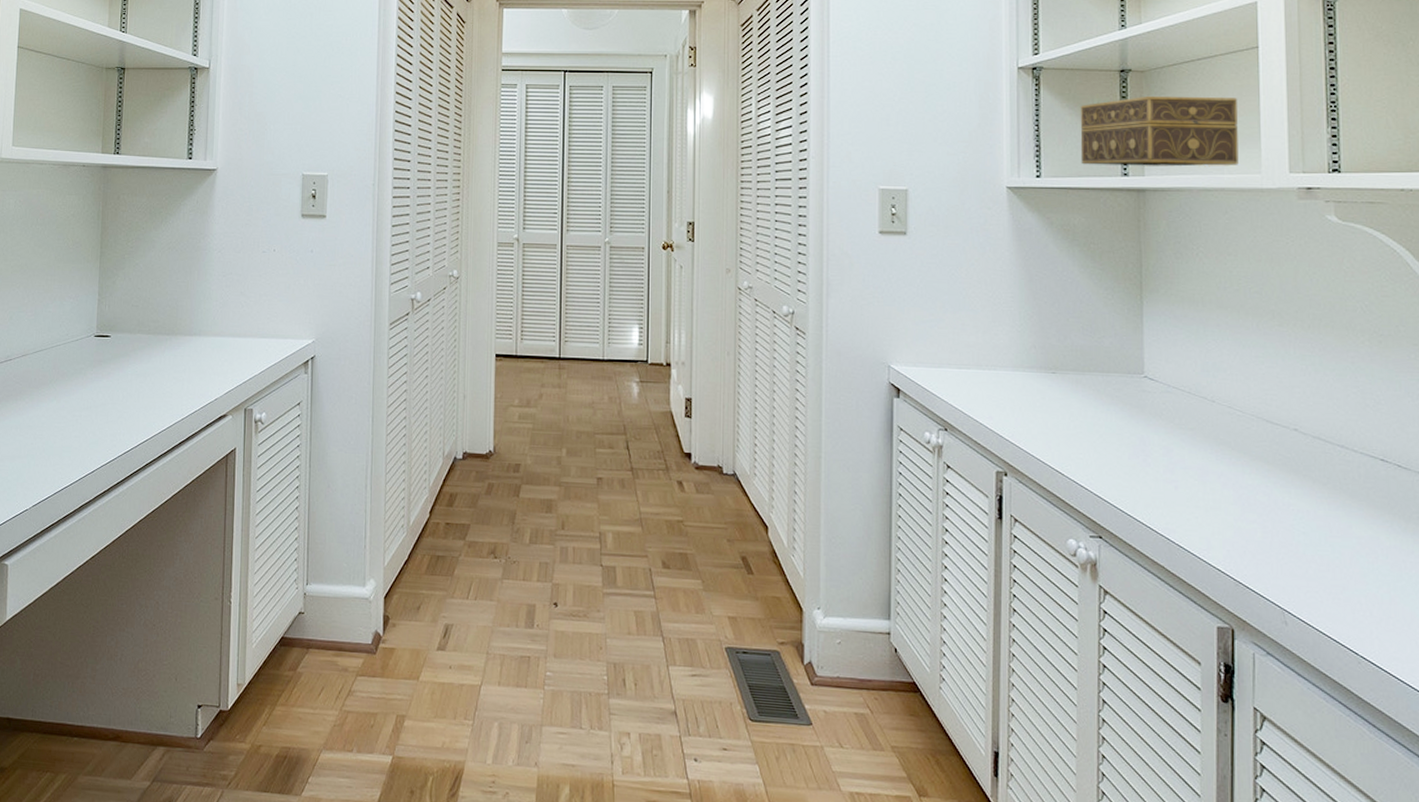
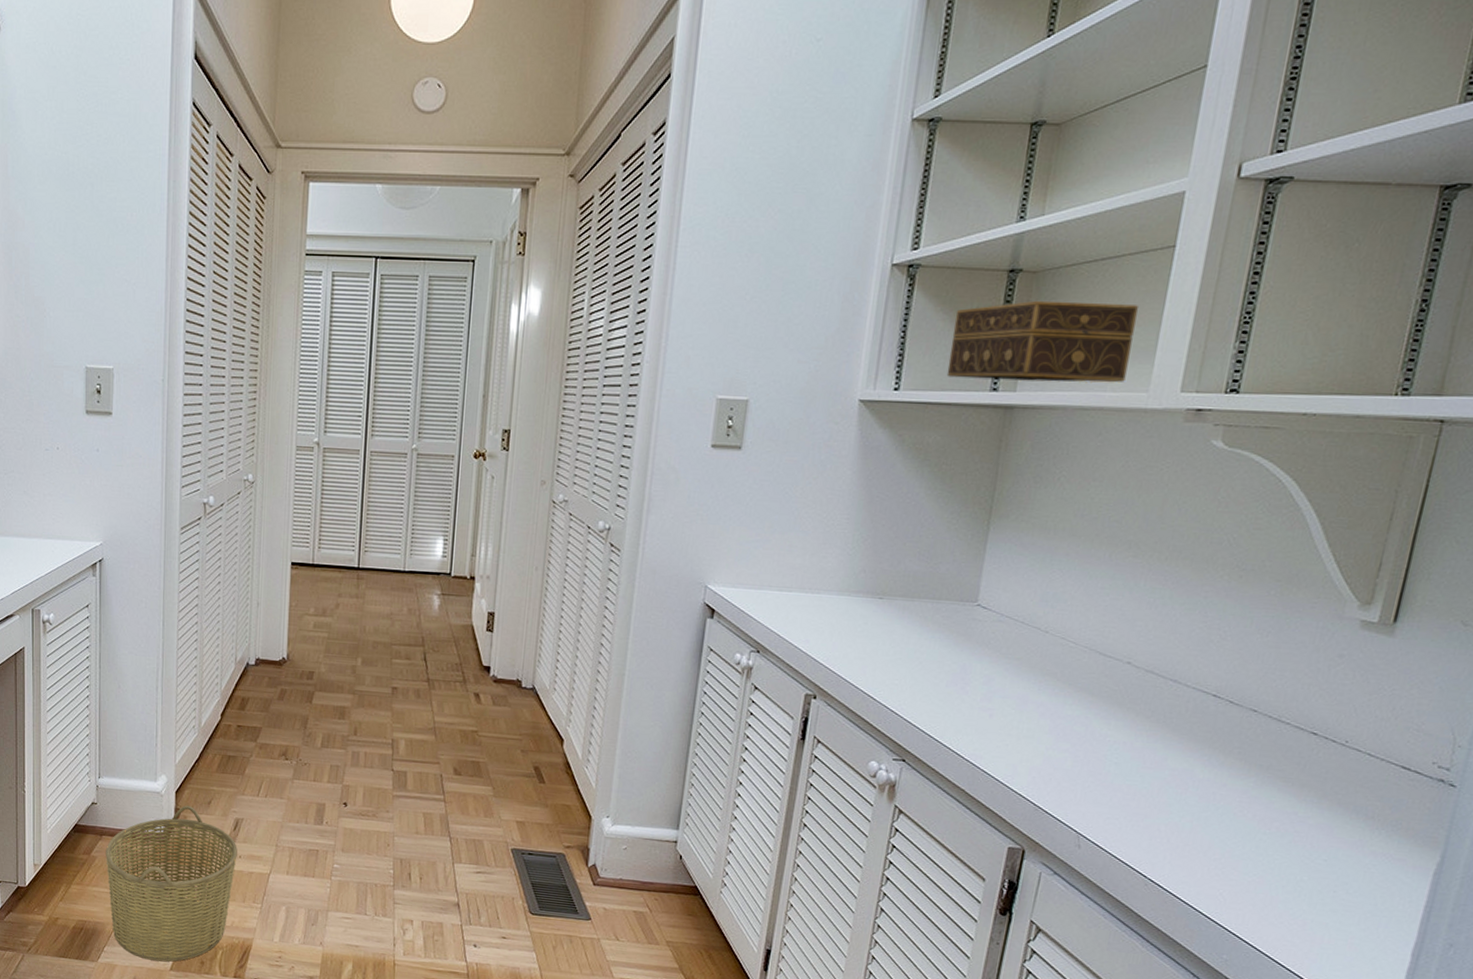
basket: none [312,611,448,793] -> present [106,805,238,962]

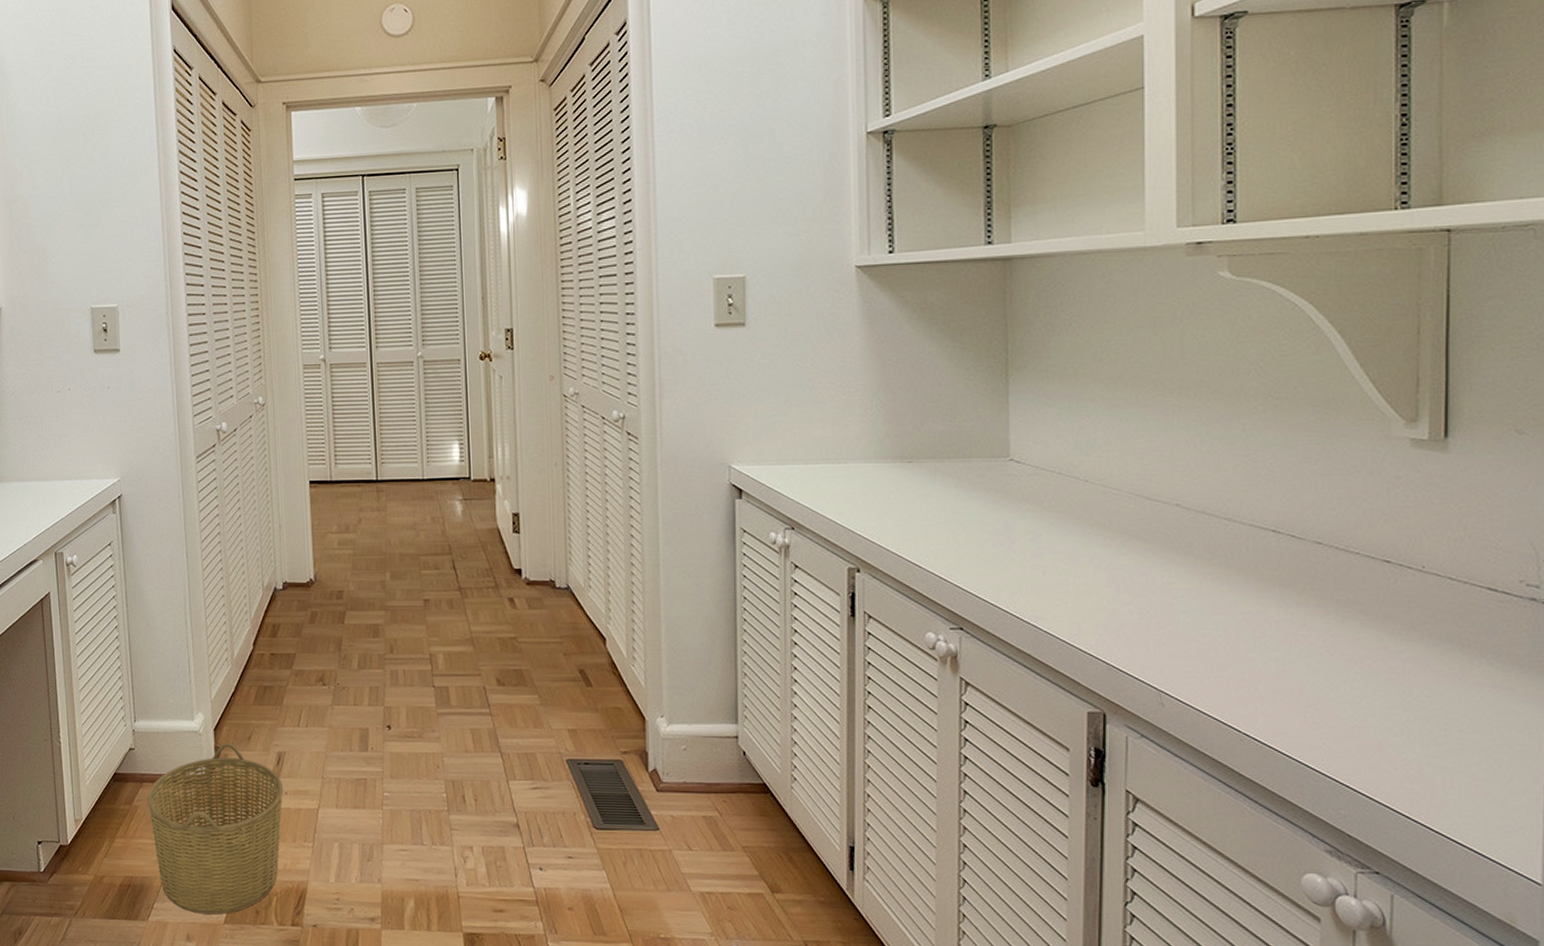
decorative box: present [946,300,1140,383] -> none [937,147,1120,235]

